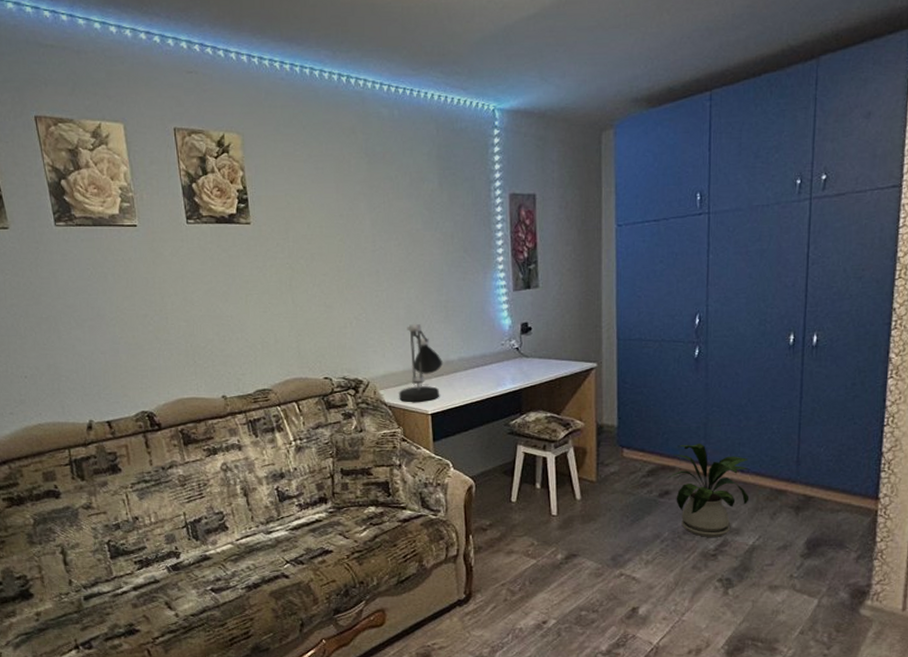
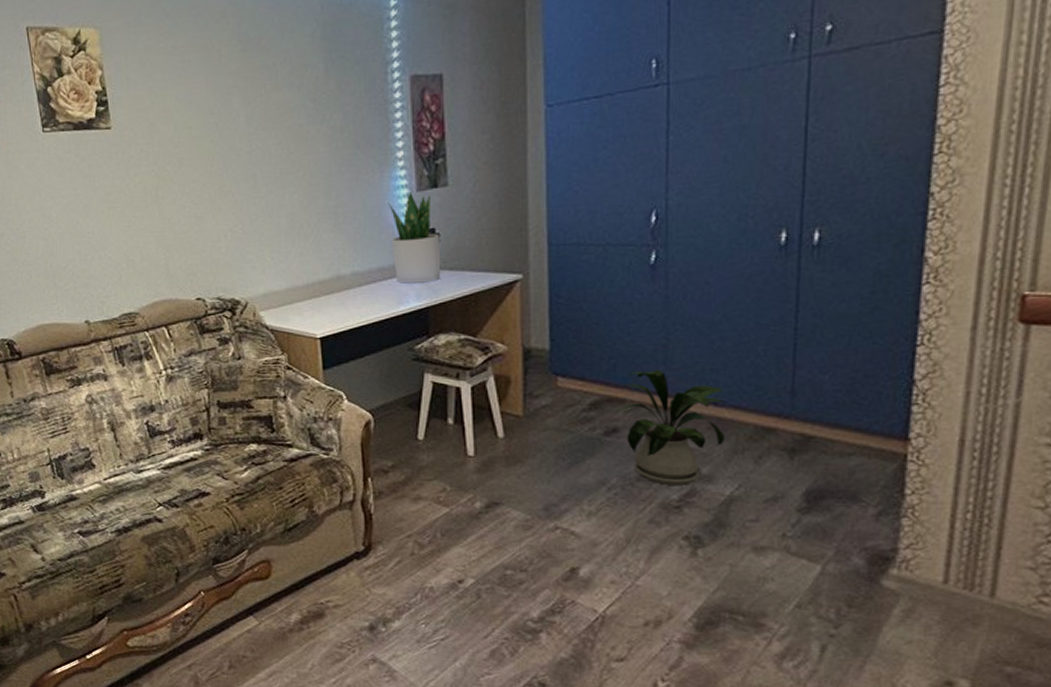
desk lamp: present [399,324,442,403] -> none [282,234,333,326]
planter: none [489,292,532,369] -> present [387,193,441,284]

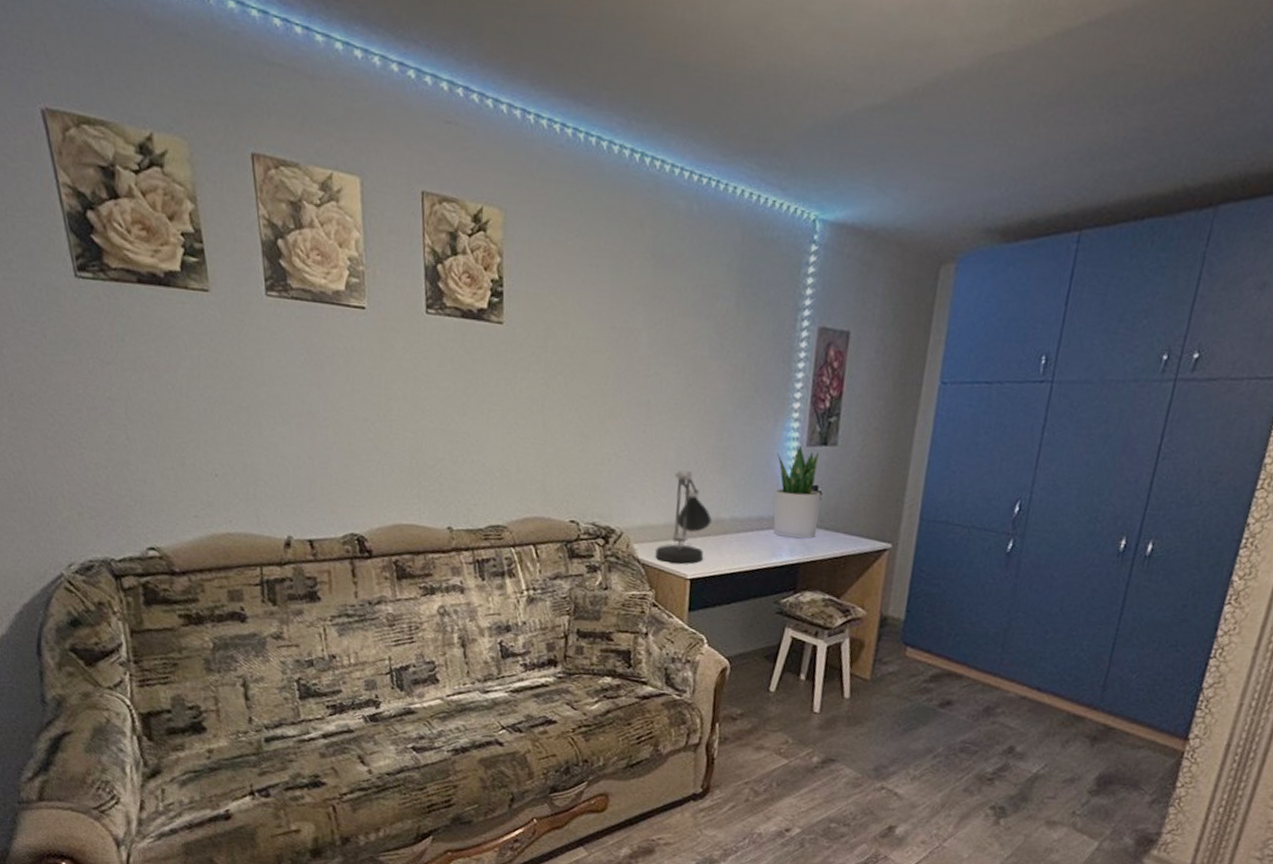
desk lamp: none [282,234,333,326] -> present [655,470,712,564]
house plant: present [614,369,727,485] -> none [951,650,1049,760]

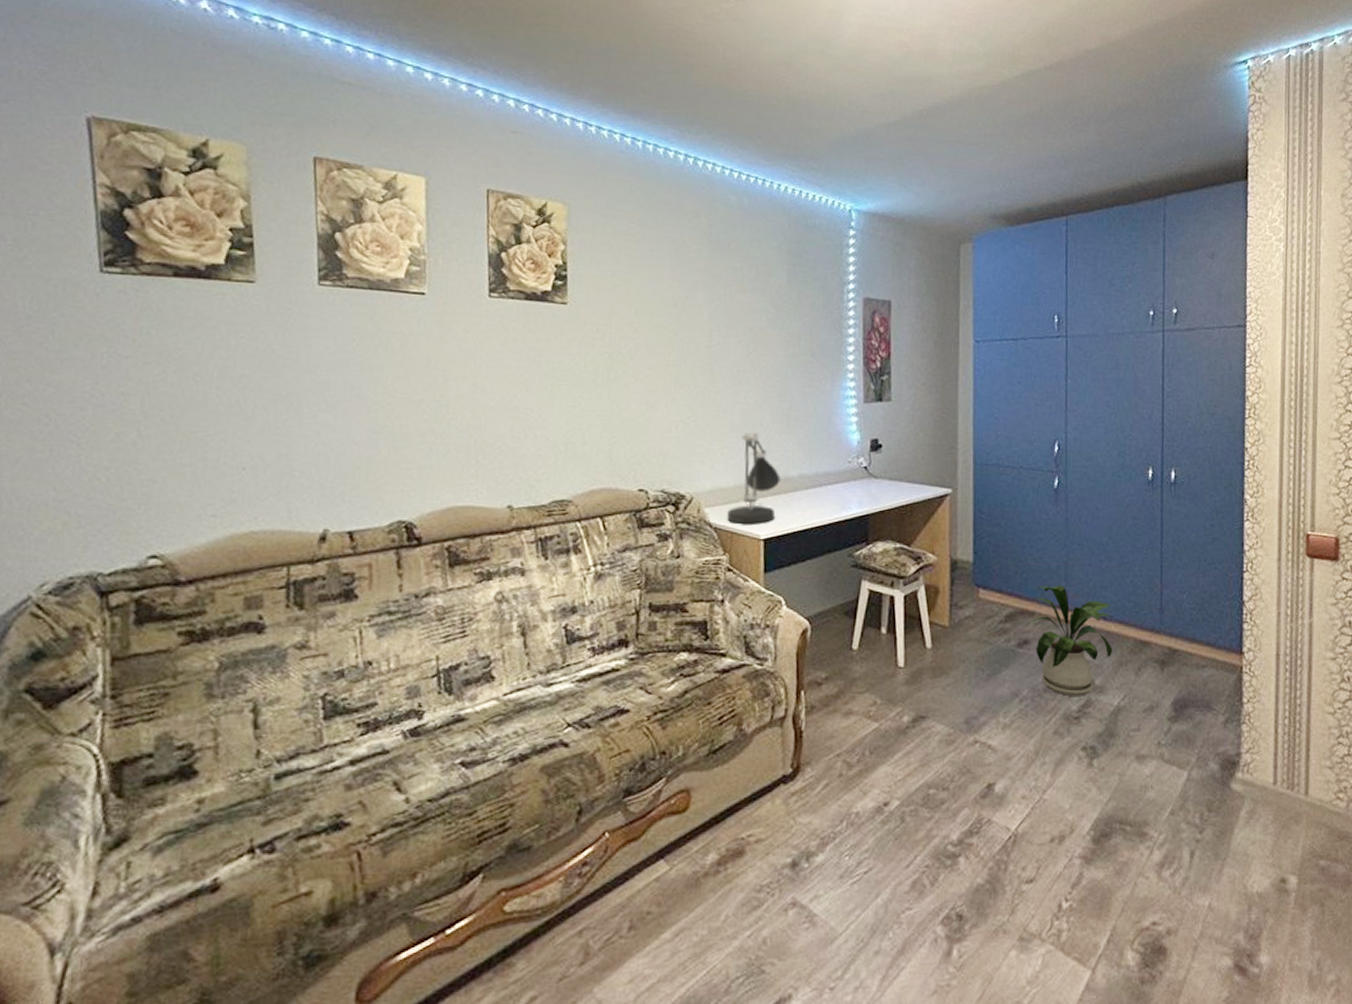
planter: present [773,446,821,539] -> none [837,404,883,491]
house plant: none [951,650,1049,760] -> present [1026,584,1114,696]

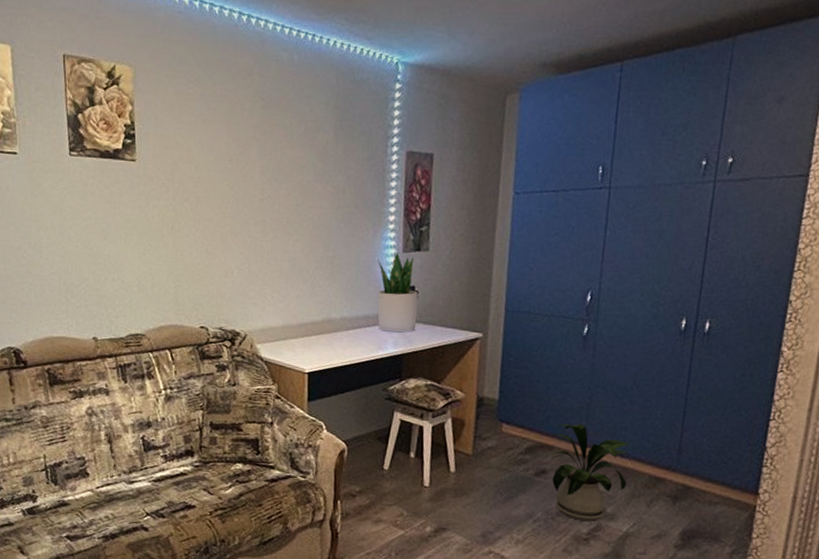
desk lamp: present [727,432,781,525] -> none [276,278,324,360]
planter: none [837,404,883,491] -> present [377,253,418,333]

